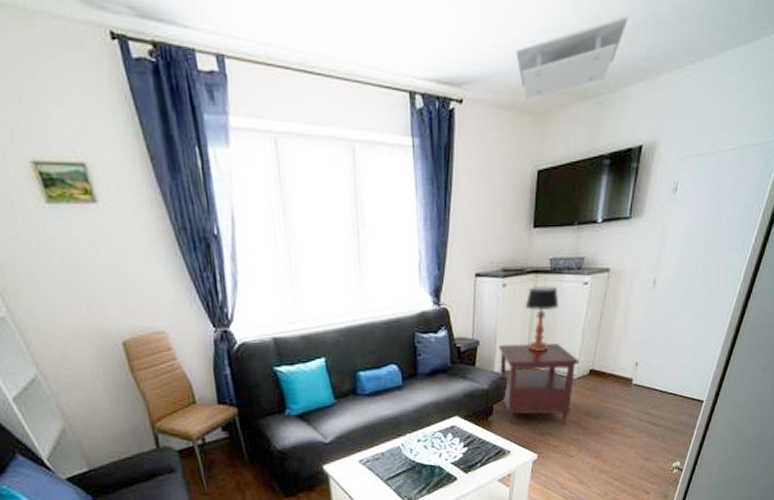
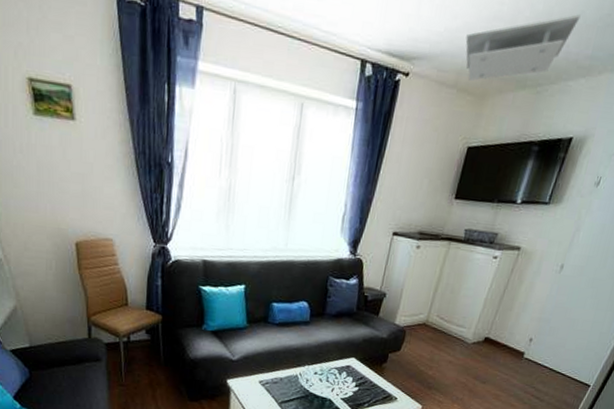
side table: present [498,343,579,425] -> none [397,301,477,384]
table lamp: present [525,286,559,351] -> none [431,252,468,312]

